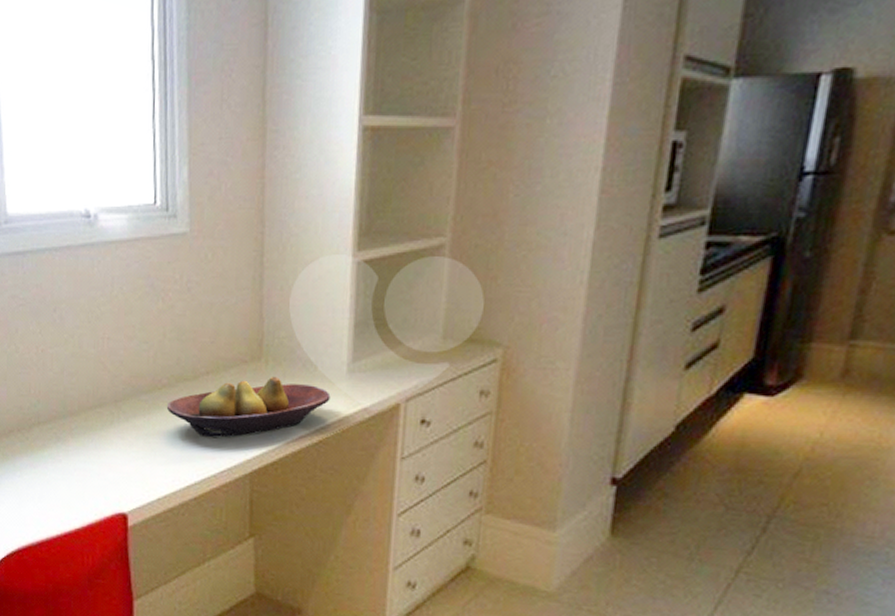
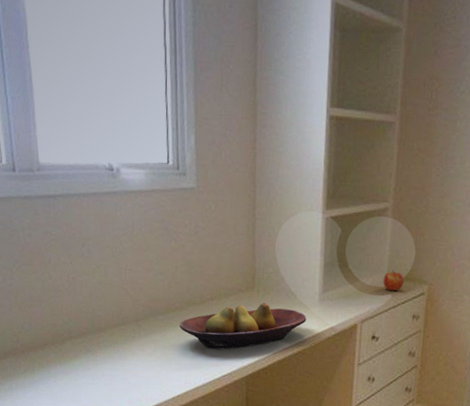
apple: none [436,329,468,357] -> present [383,270,404,291]

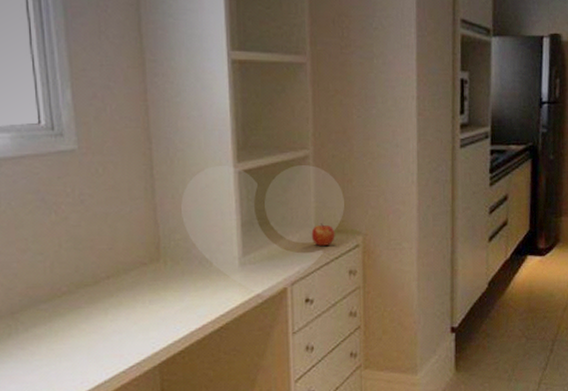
fruit bowl: present [179,302,307,350] -> none [68,274,227,337]

